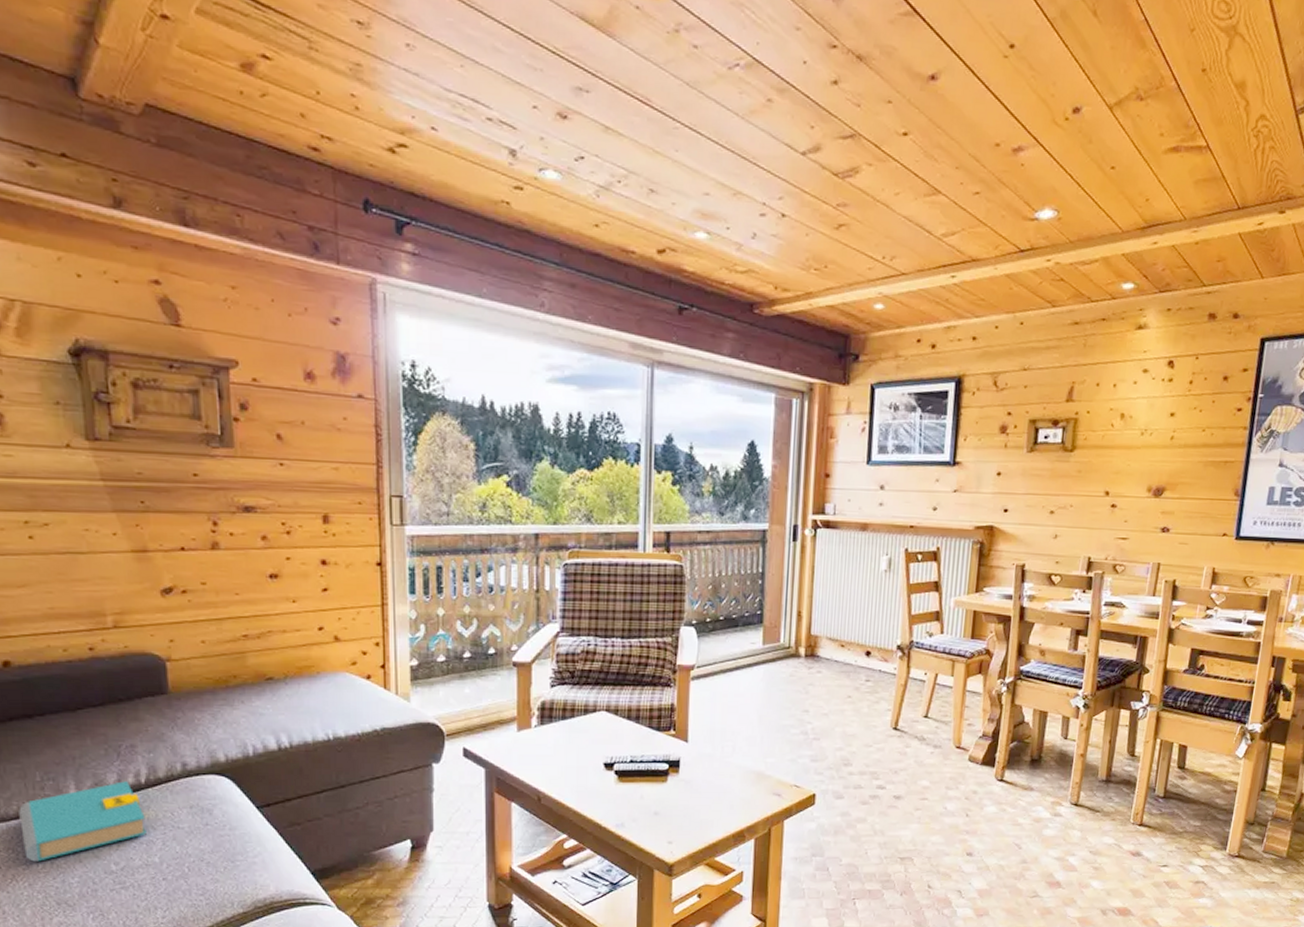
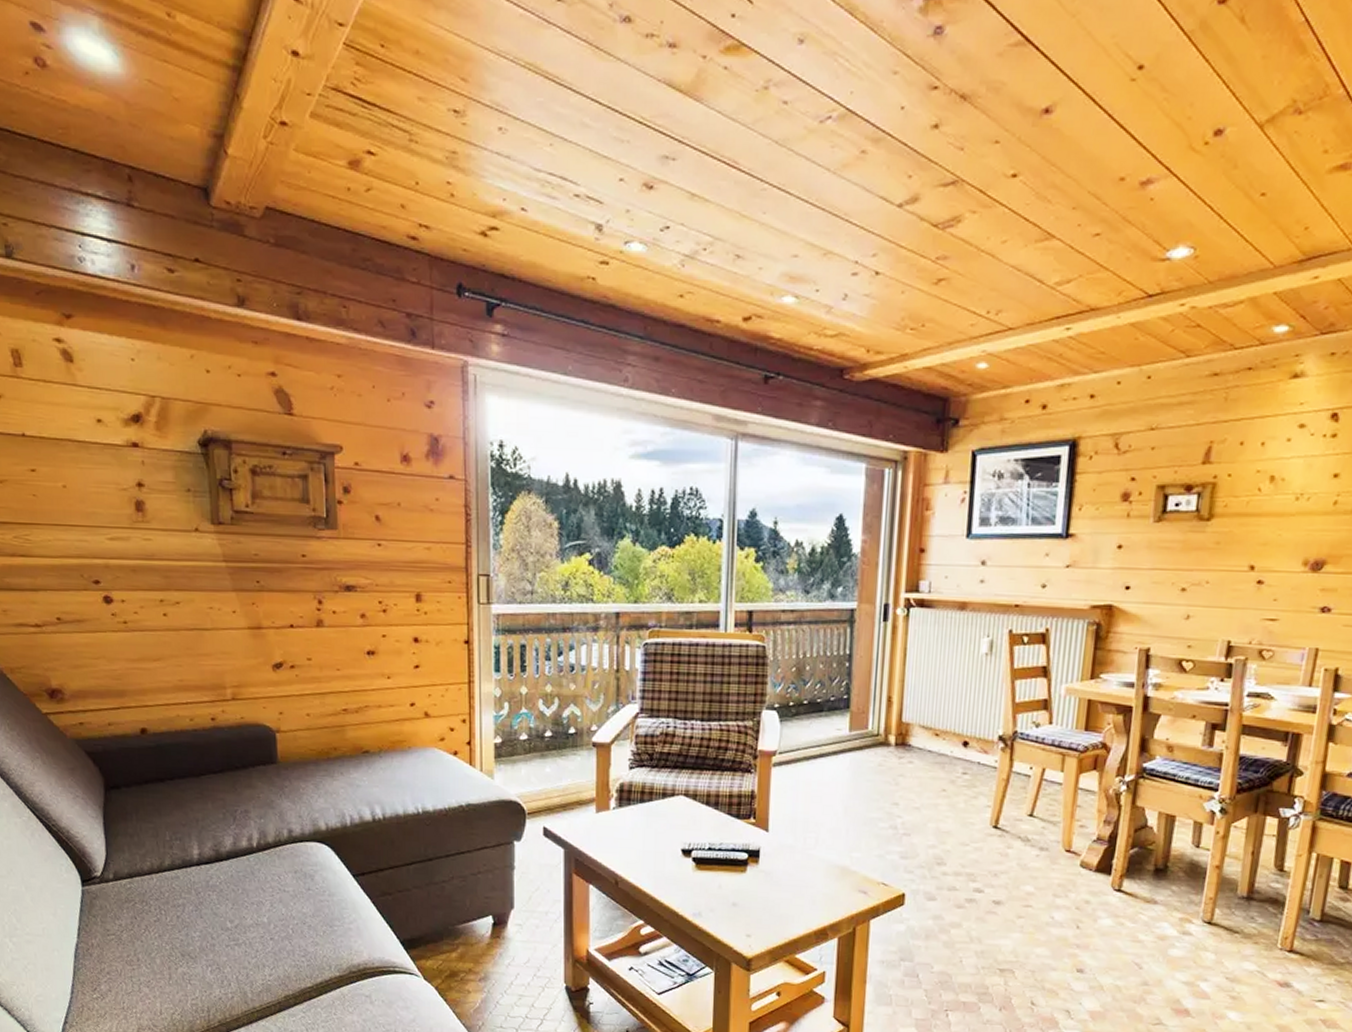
book: present [18,781,147,862] -> none [151,844,257,915]

